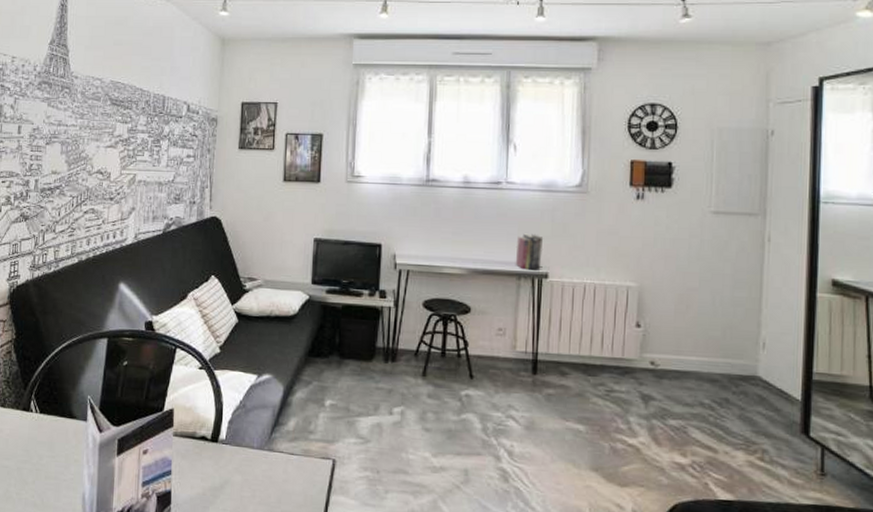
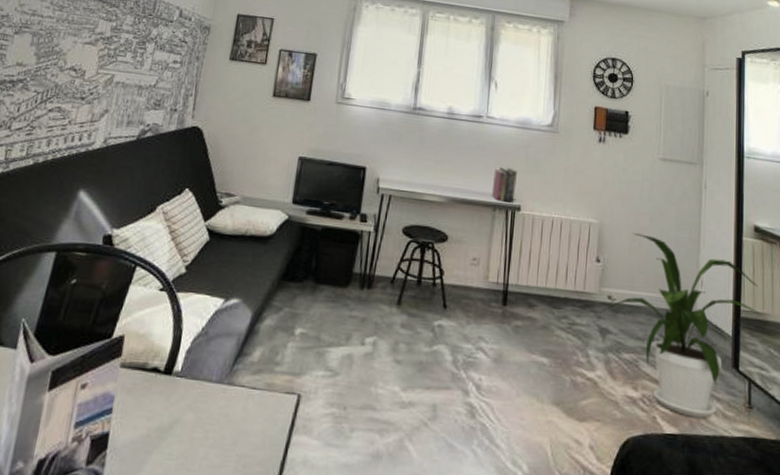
house plant: none [642,295,839,485] -> present [601,233,761,418]

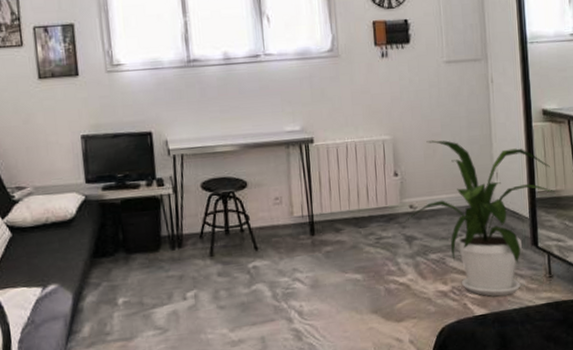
books: present [491,166,518,203] -> none [281,102,306,138]

